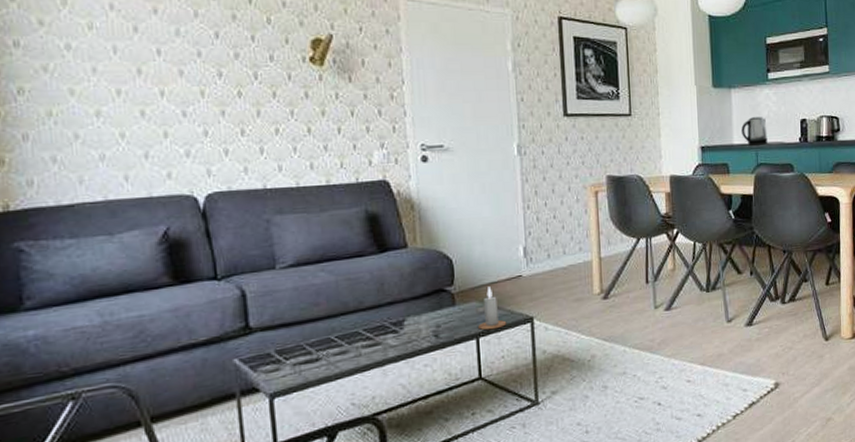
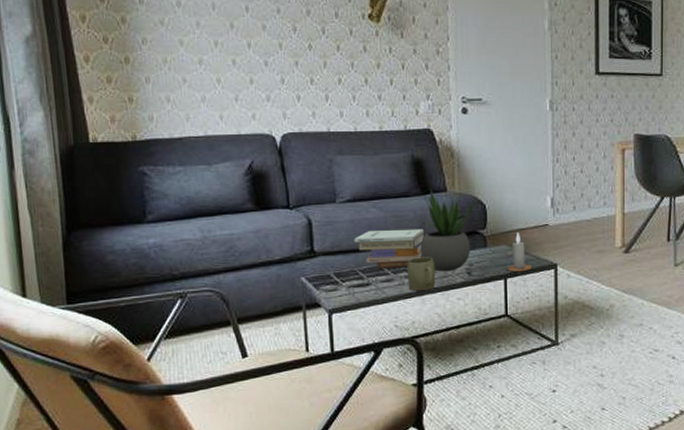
books: none [299,290,384,341] -> present [354,228,425,269]
mug: none [363,321,399,362] -> present [406,257,436,291]
potted plant: none [378,246,443,338] -> present [420,189,477,272]

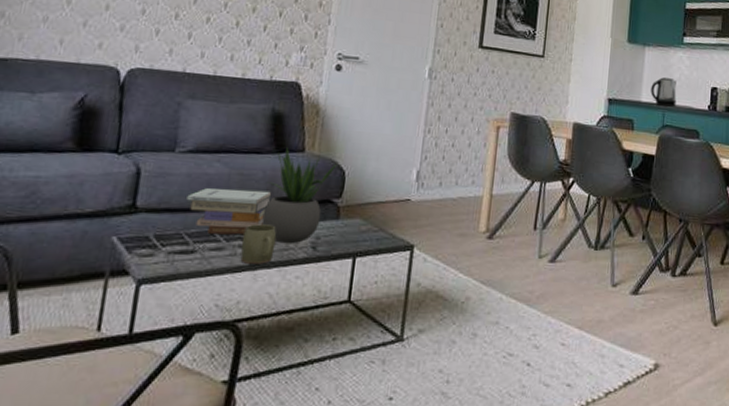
candle: present [507,233,533,273] -> none [357,206,387,252]

